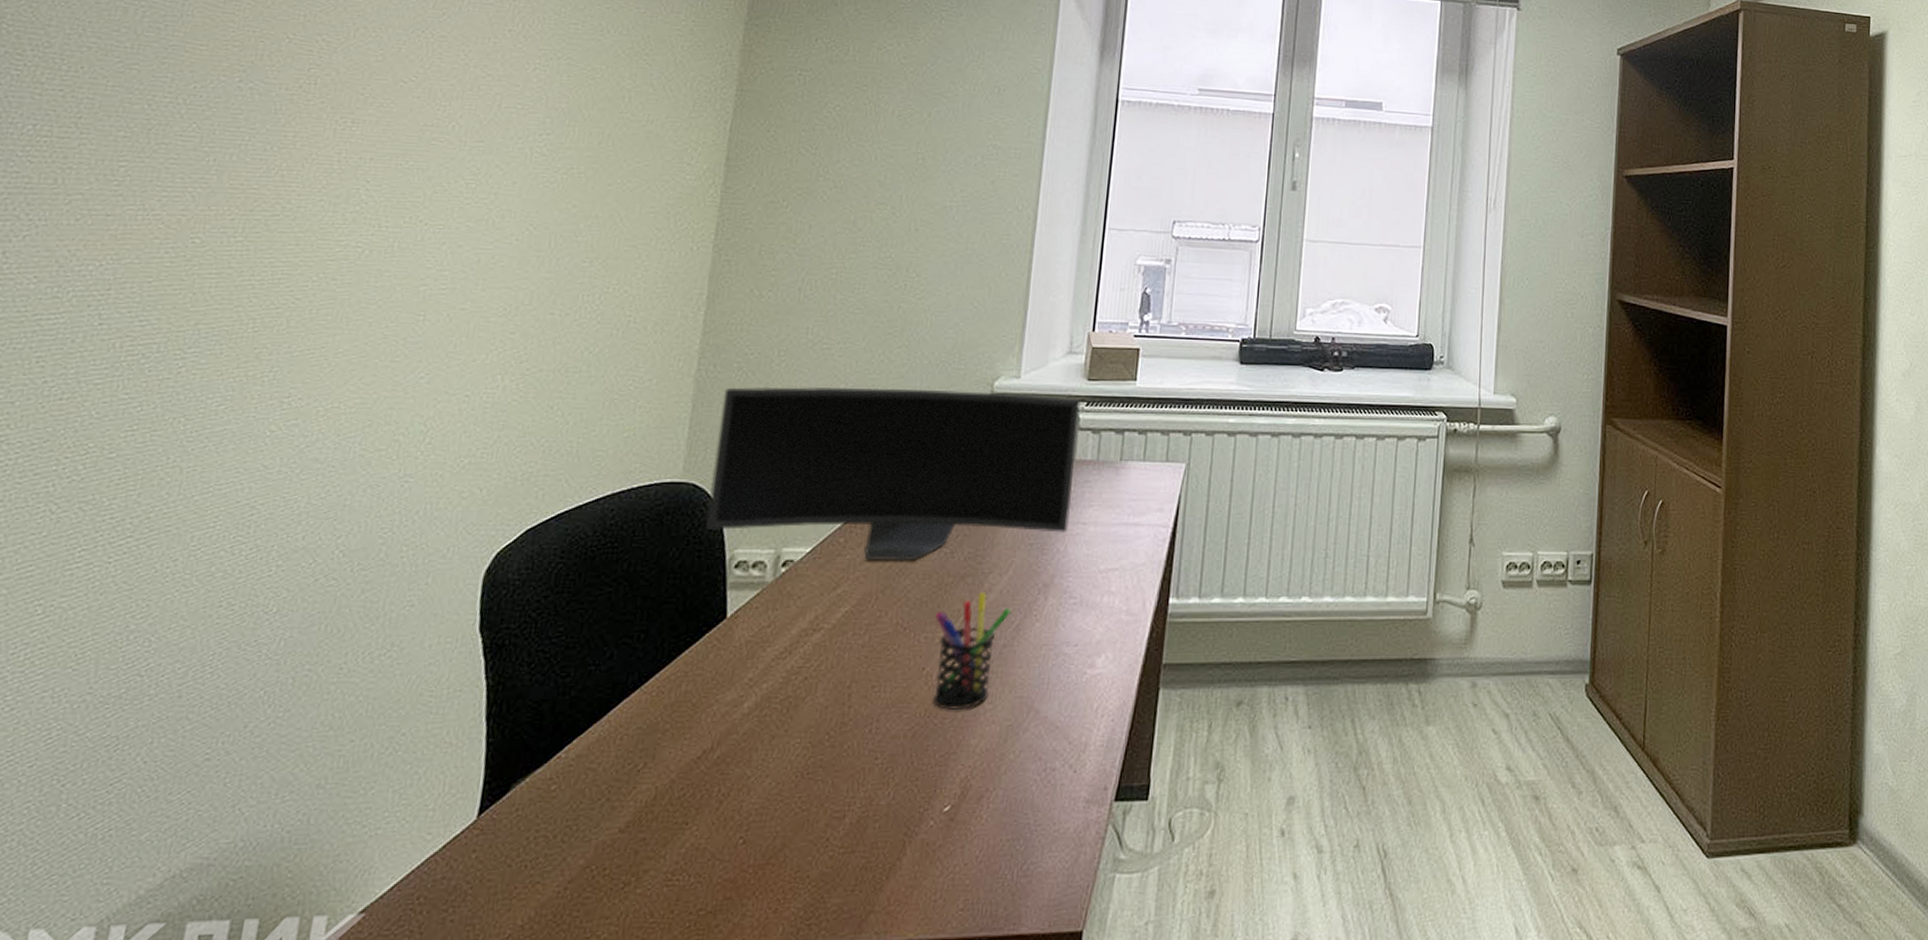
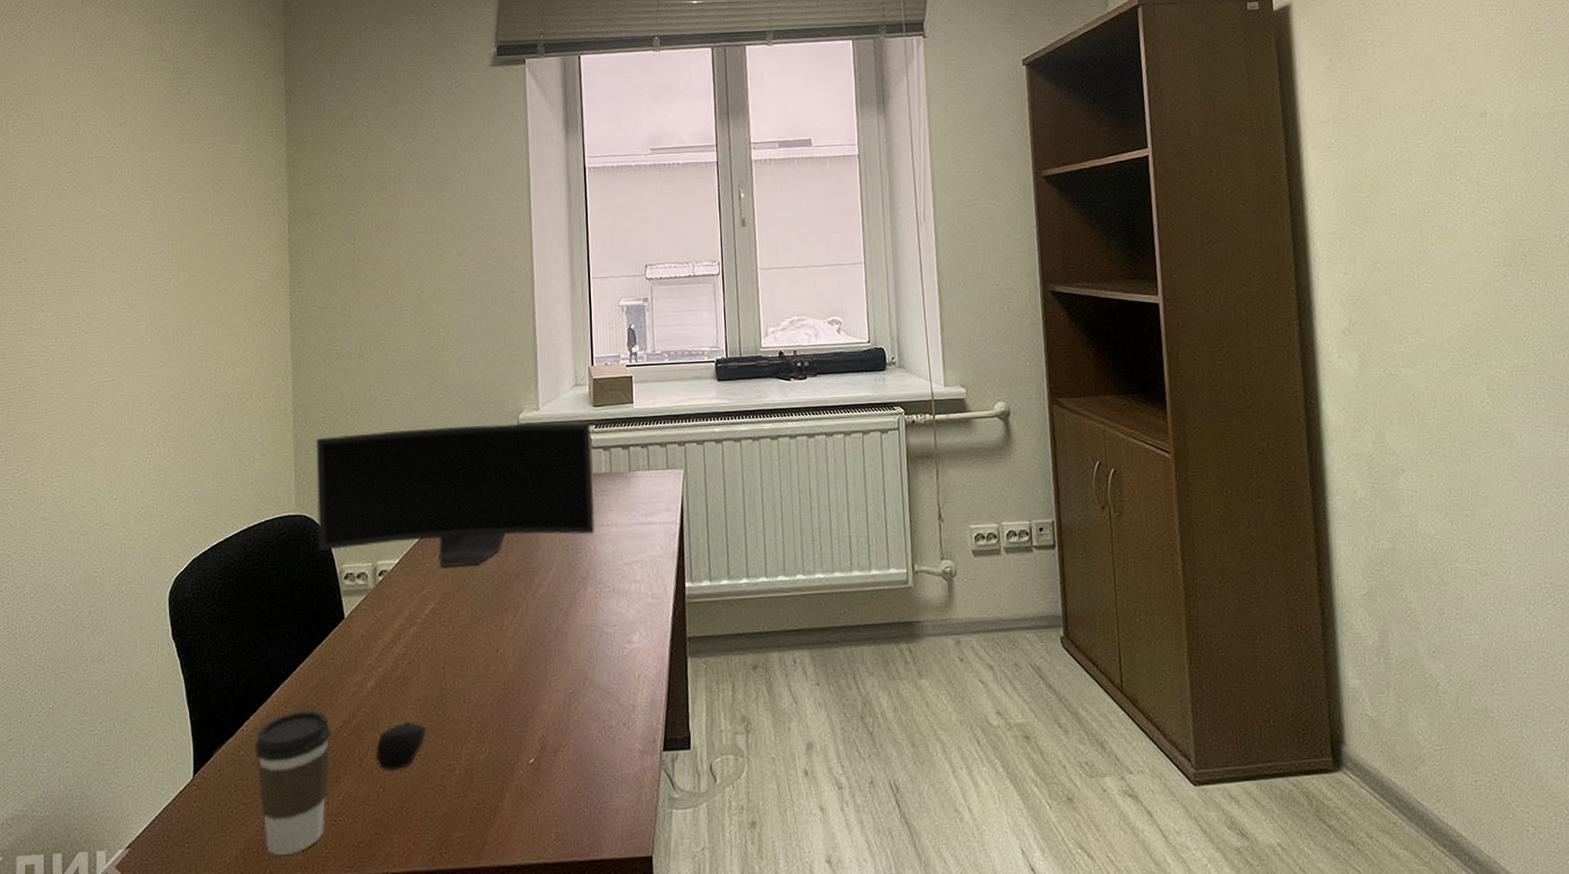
coffee cup: none [567,733,686,925] -> present [253,709,332,855]
computer mouse: none [740,754,815,816] -> present [375,721,426,771]
pen holder: present [933,591,1012,710] -> none [500,586,560,682]

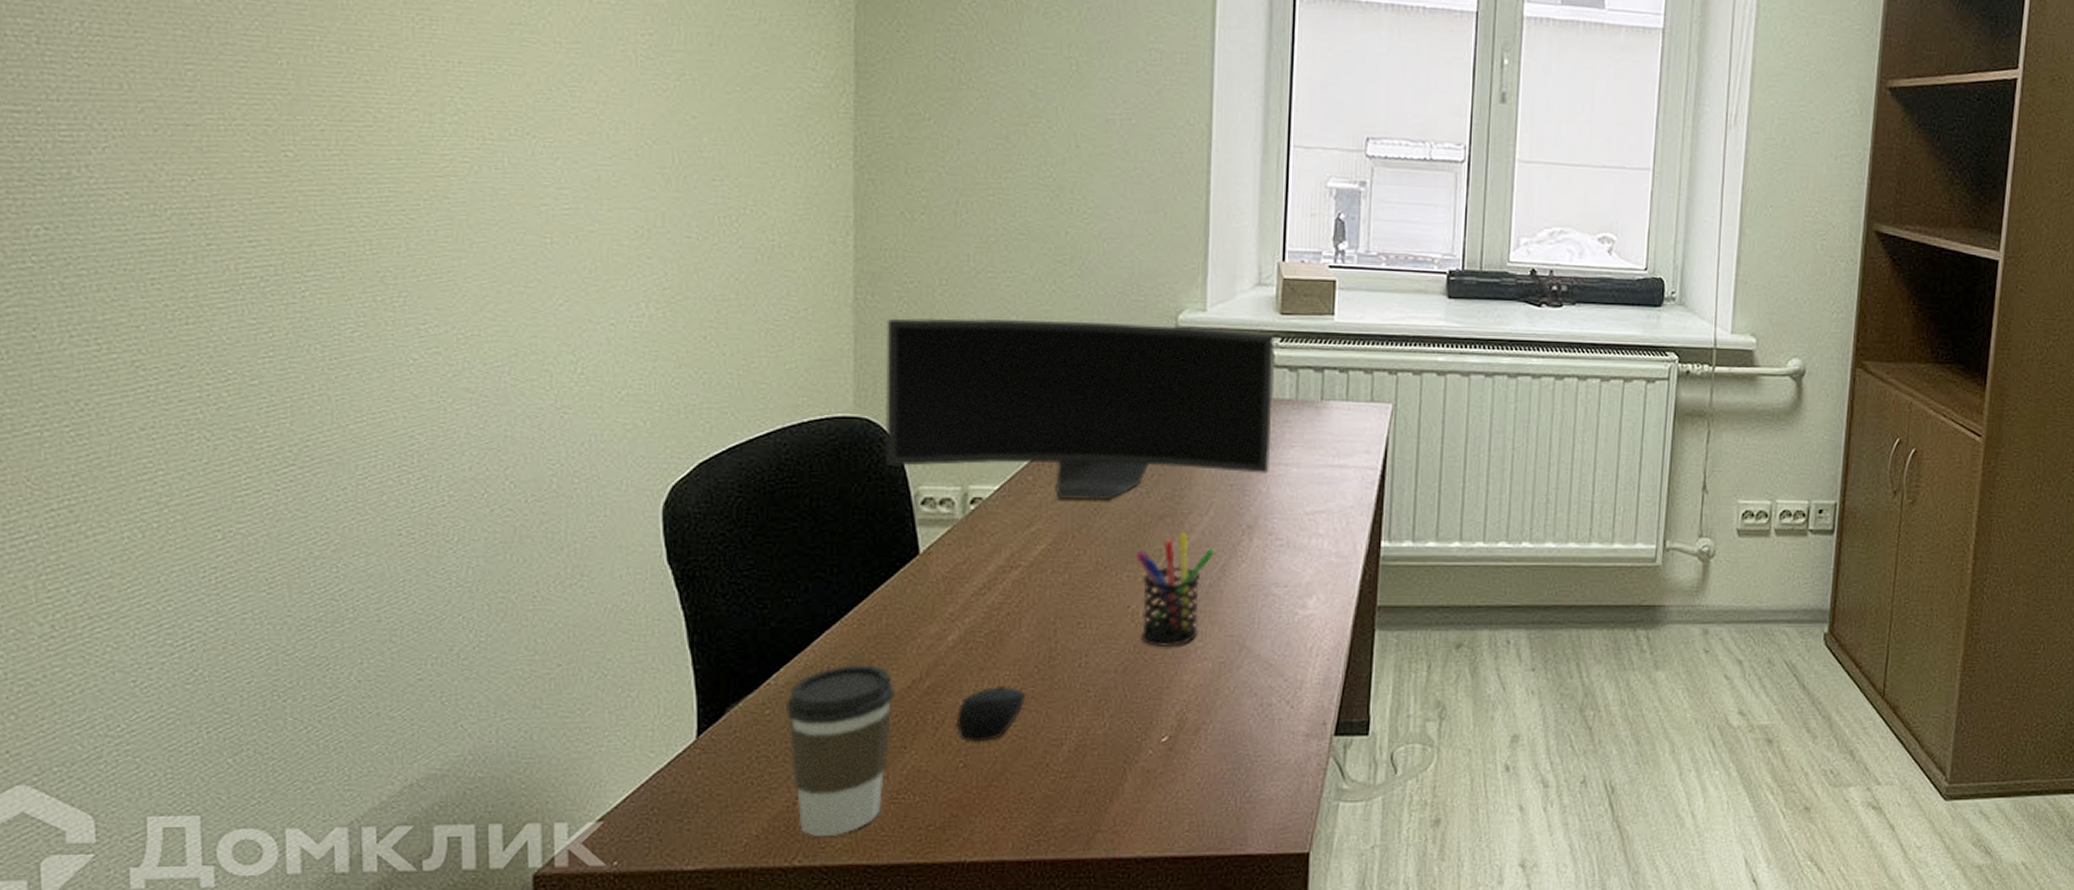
pen holder: none [500,586,560,682] -> present [1136,531,1216,646]

